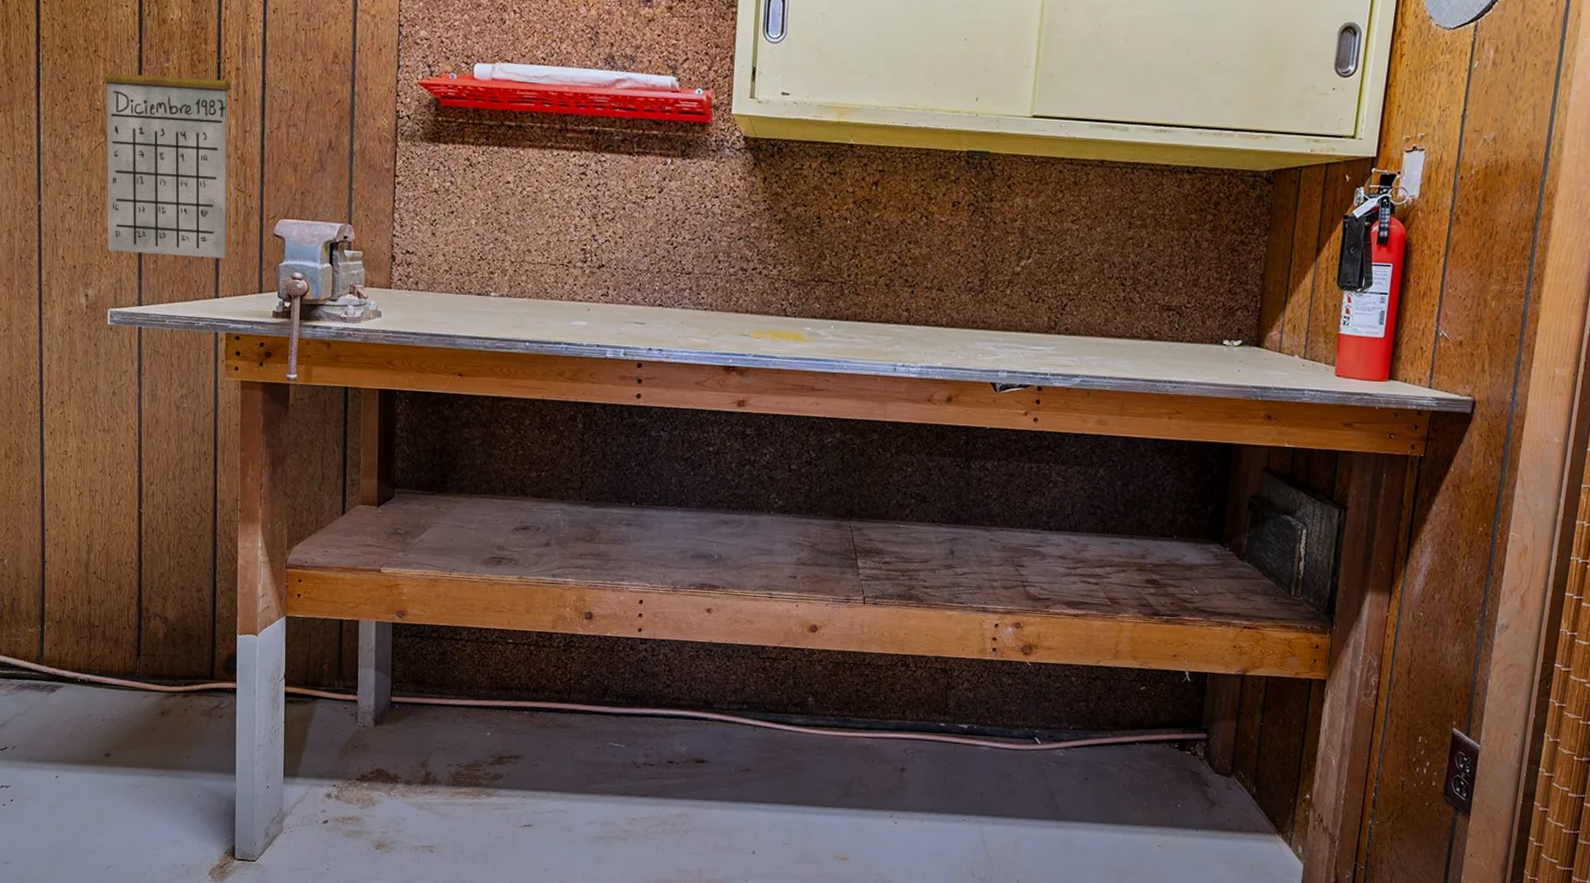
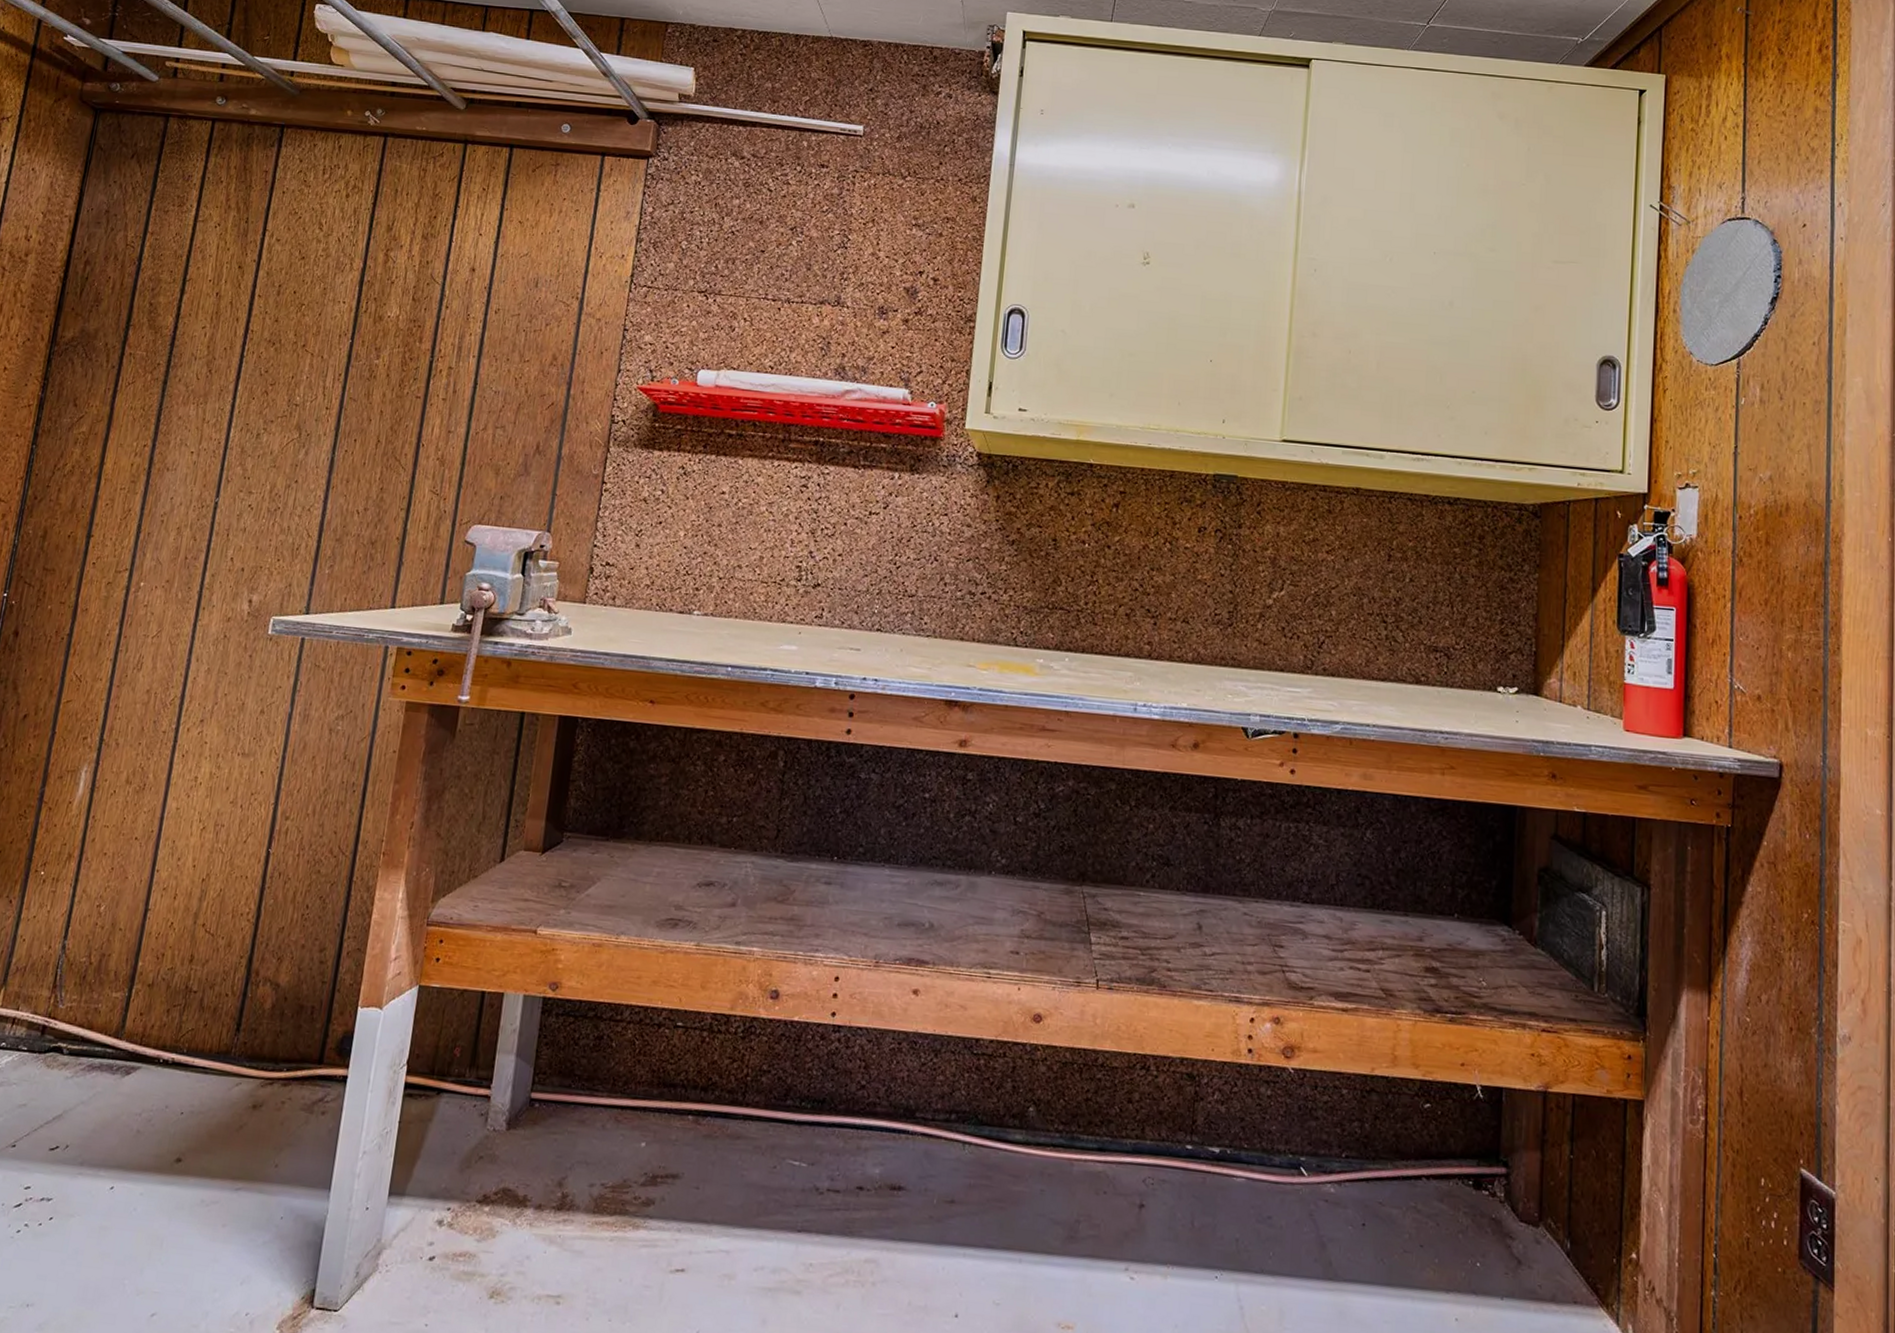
calendar: present [103,35,232,259] -> none [281,332,442,565]

